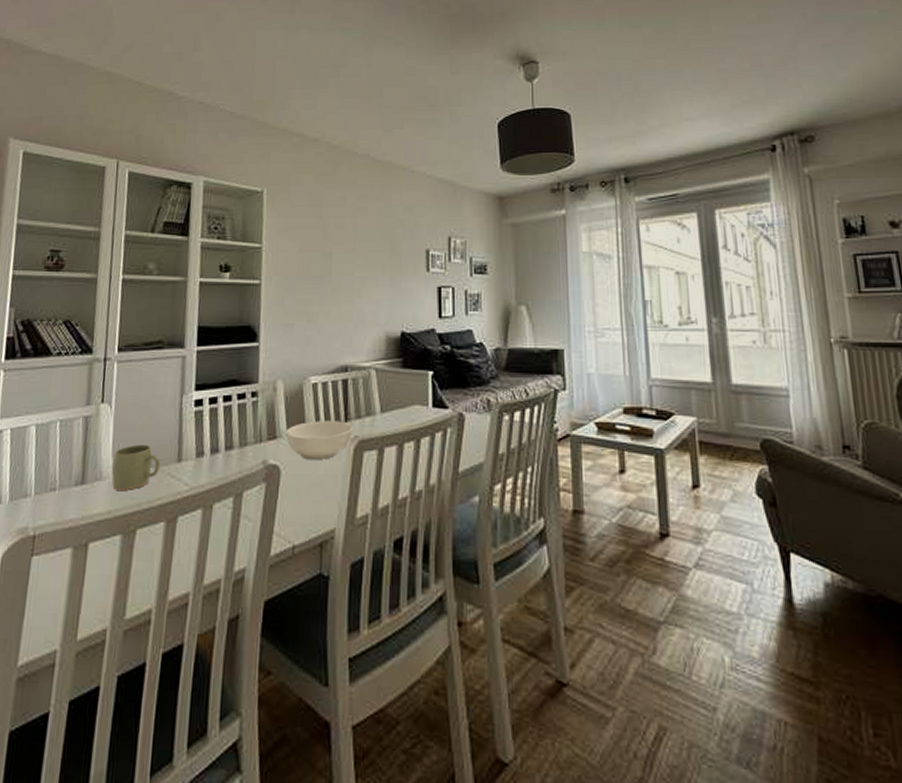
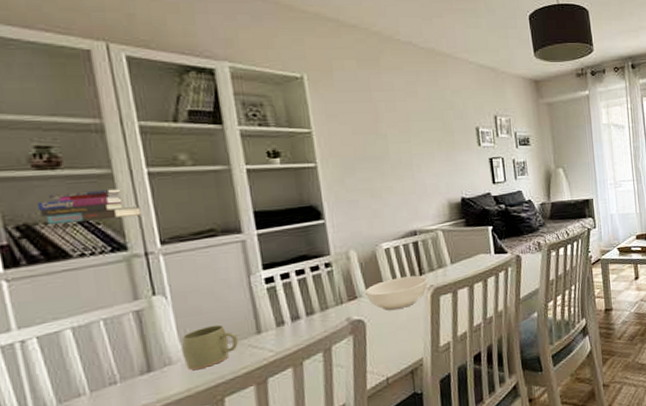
books: none [39,293,110,322] -> present [36,188,142,224]

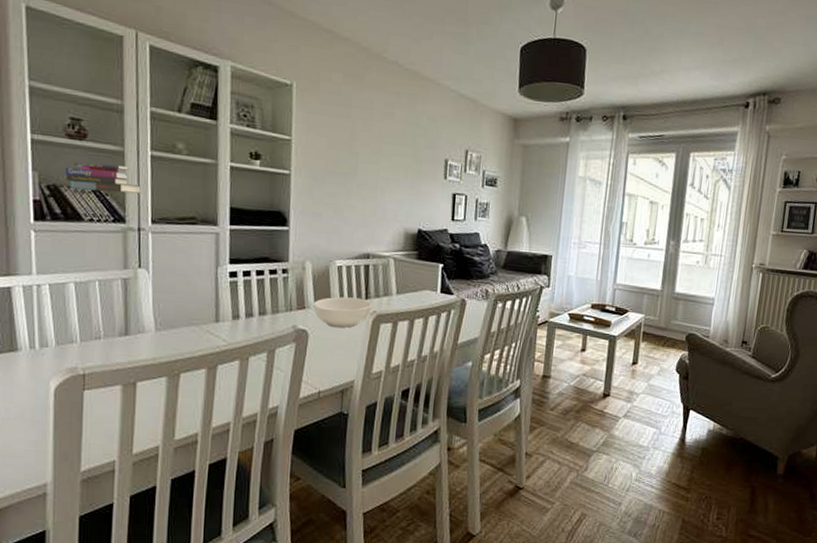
mug: present [181,324,238,370] -> none [153,305,199,343]

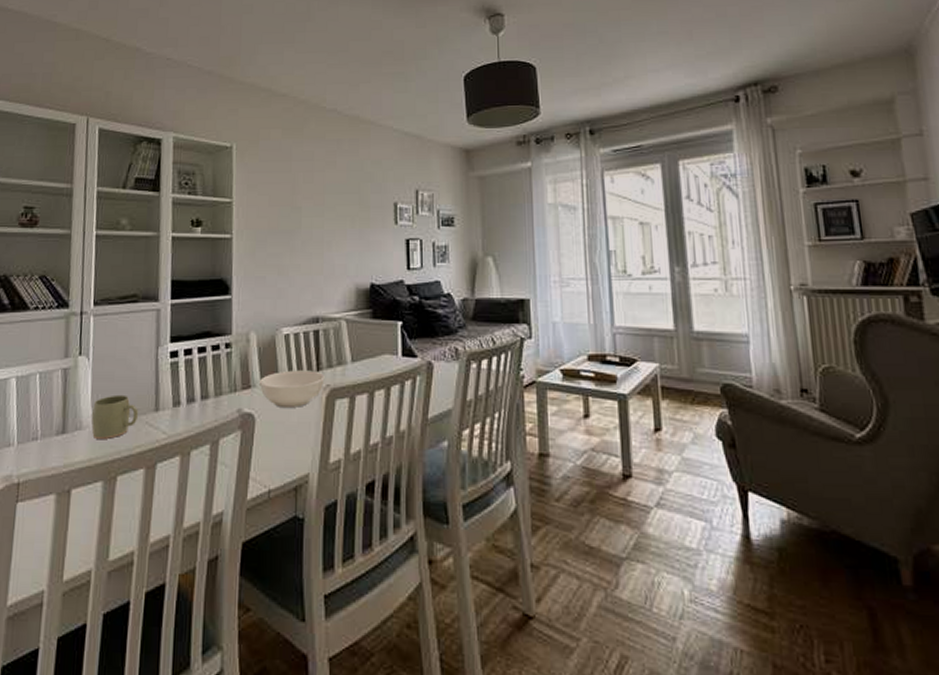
books: present [64,162,141,194] -> none [15,248,85,277]
mug: none [153,305,199,343] -> present [91,394,138,439]

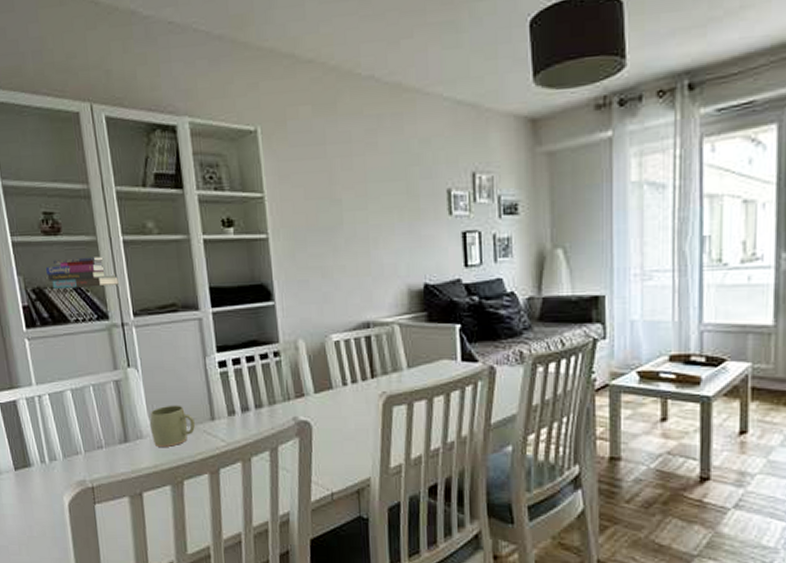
books: none [15,248,85,277] -> present [45,256,119,289]
bowl: present [258,370,325,409] -> none [312,377,380,416]

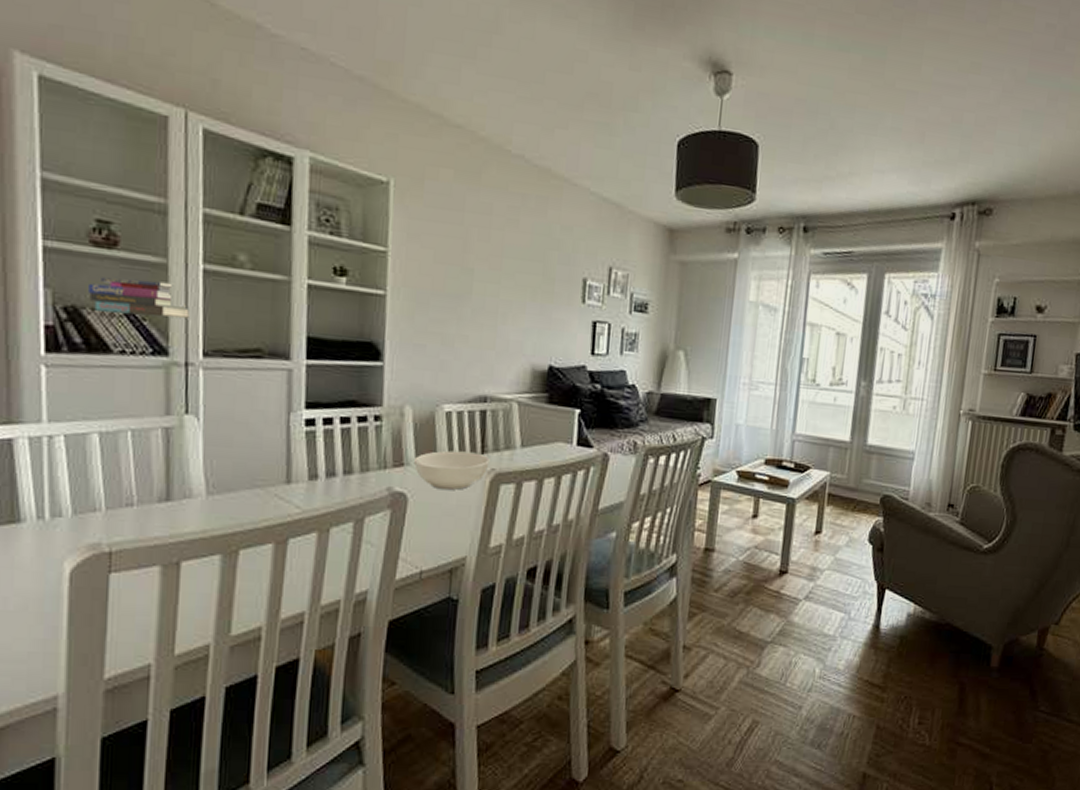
mug: present [149,405,195,447] -> none [203,462,264,510]
bowl: none [312,377,380,416] -> present [413,450,490,491]

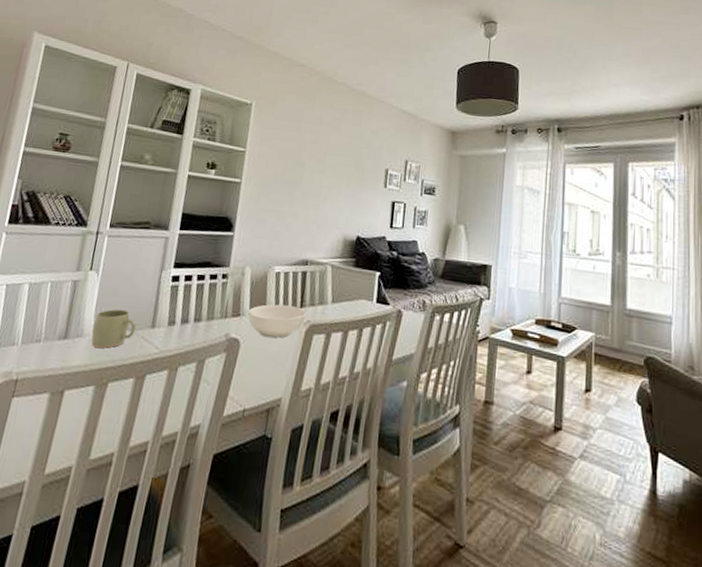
books: present [87,277,190,318] -> none [44,171,107,200]
mug: none [203,462,264,510] -> present [91,309,136,348]

